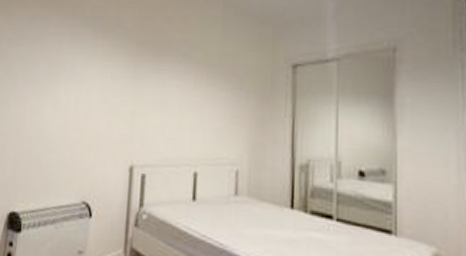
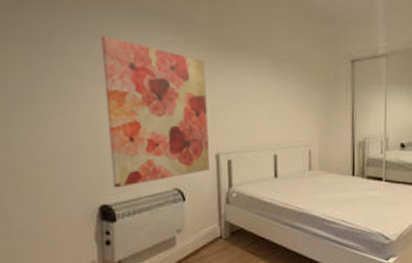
wall art: none [25,42,130,195] -> present [101,36,209,188]

